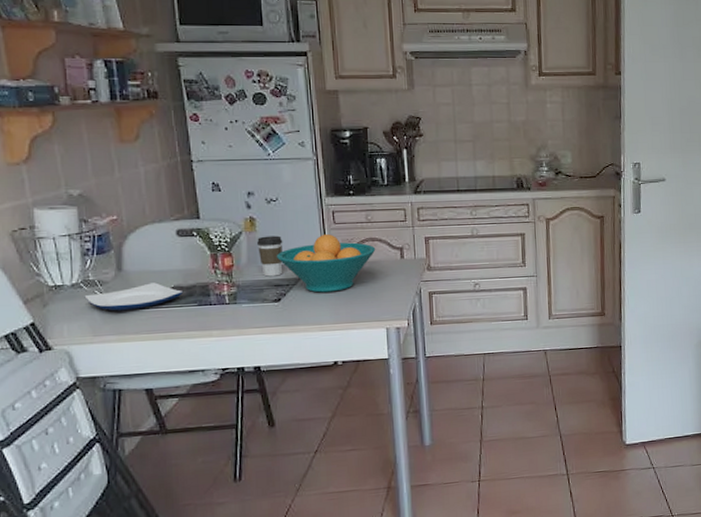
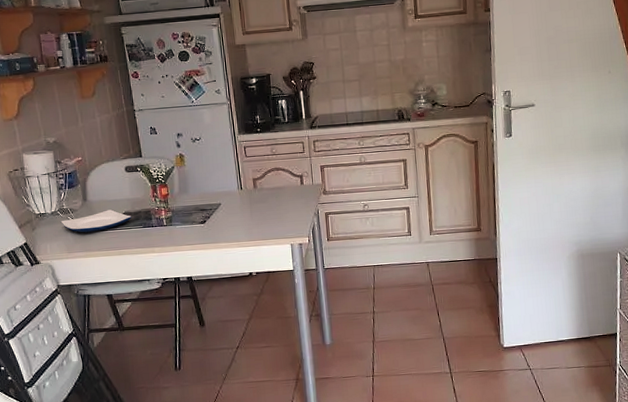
coffee cup: present [257,235,283,277] -> none [186,168,207,203]
fruit bowl: present [276,233,376,293] -> none [201,165,280,215]

